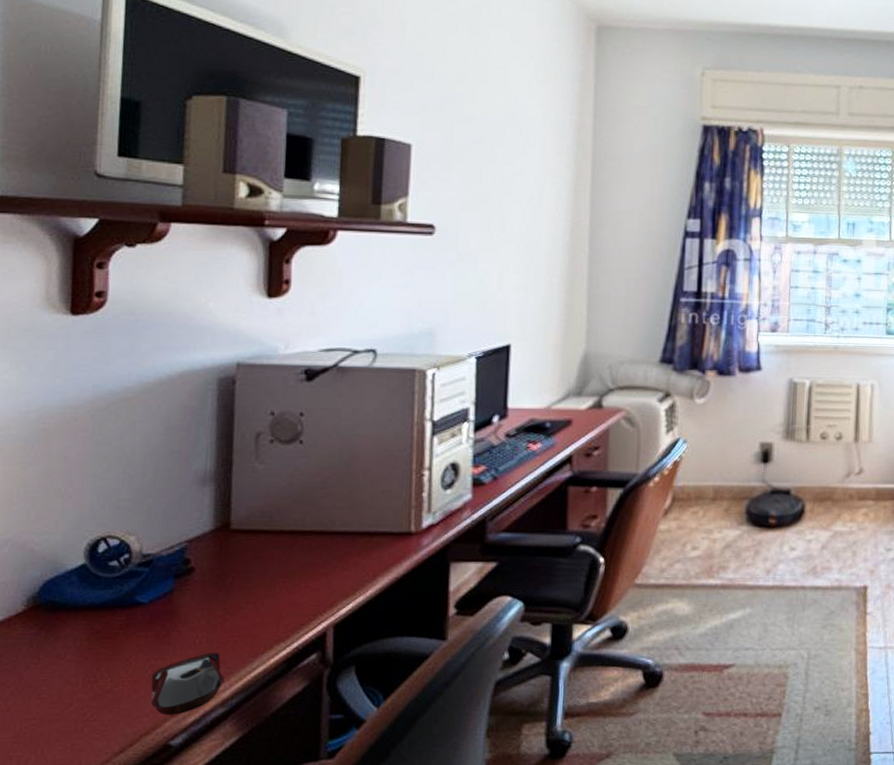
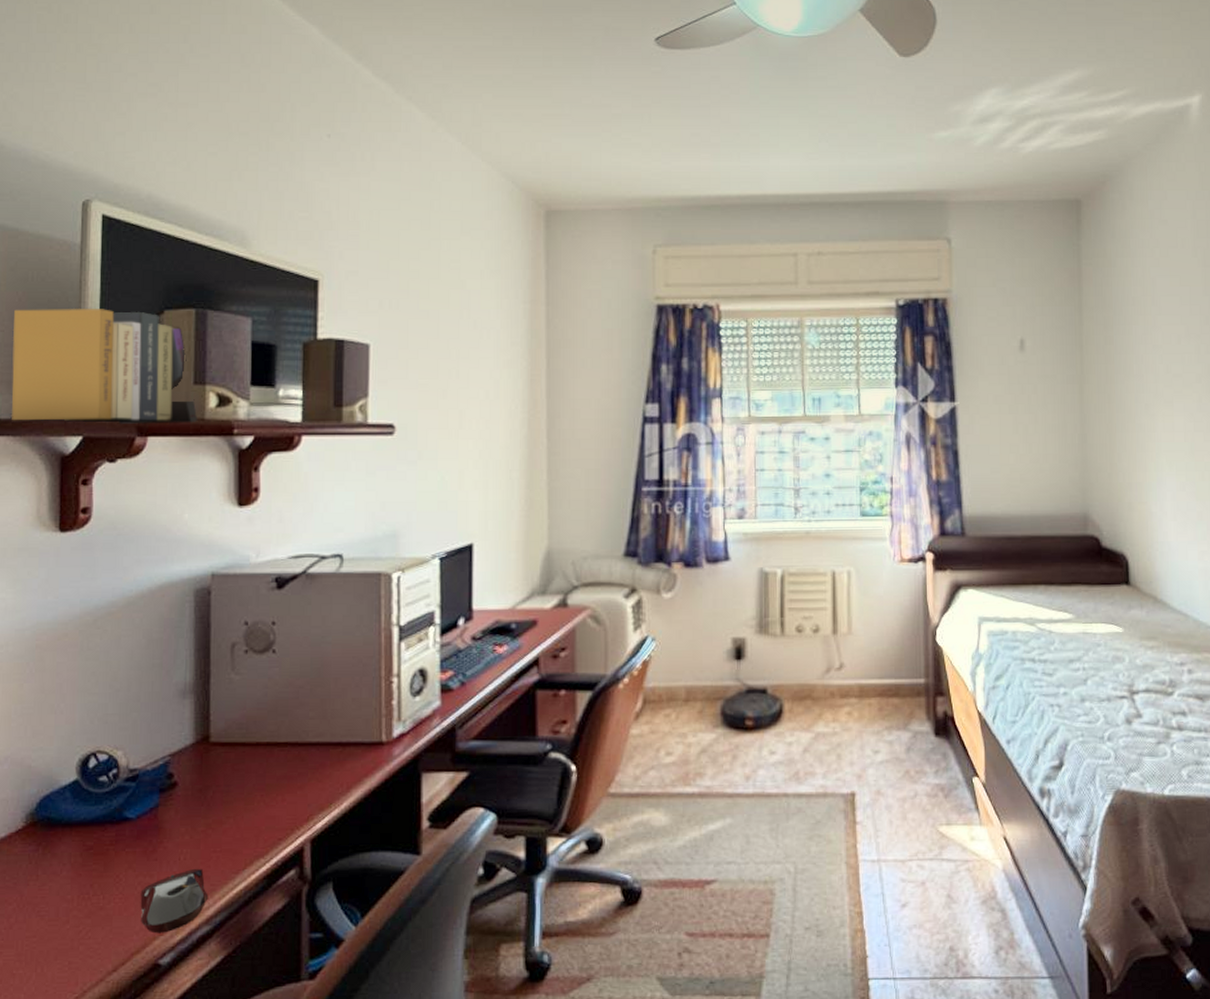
books: none [19,83,227,212] -> present [12,309,198,424]

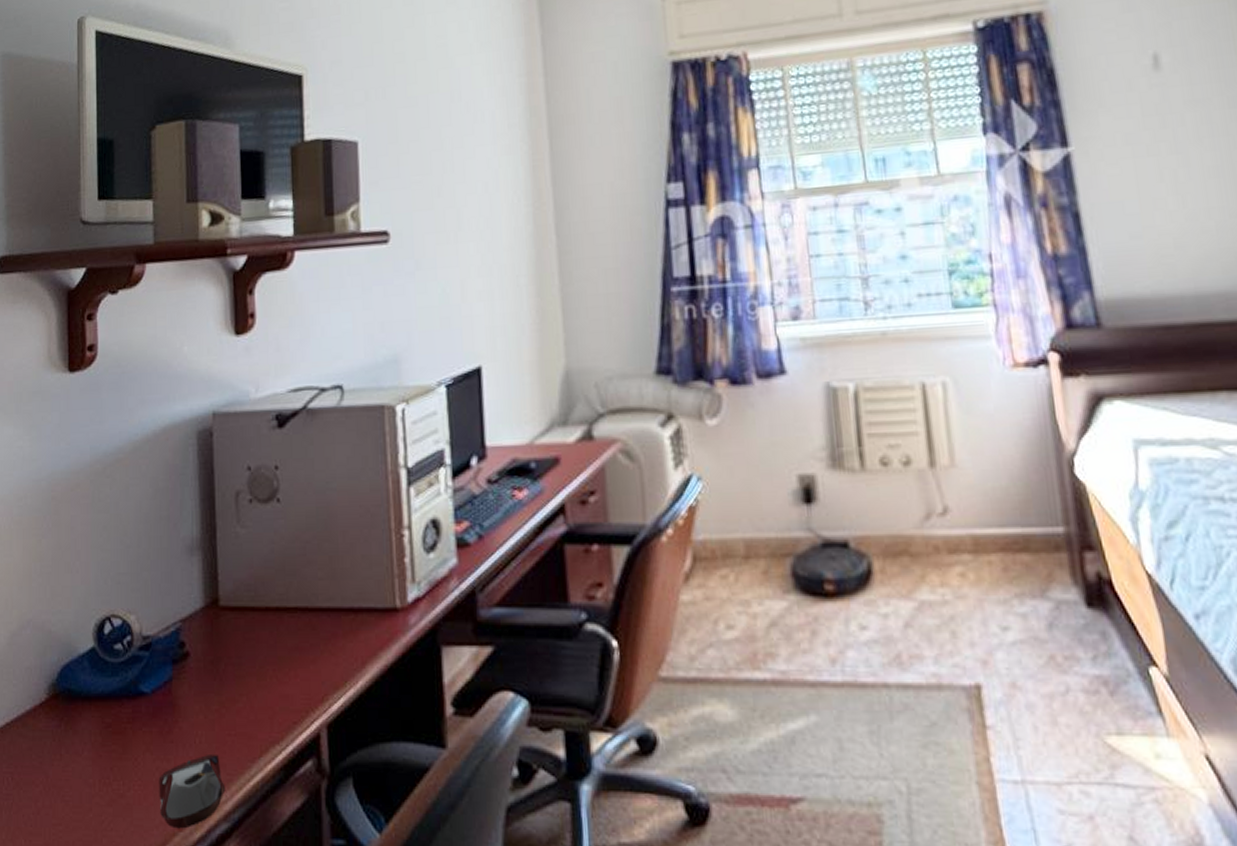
books: present [12,309,198,424] -> none [22,129,192,256]

